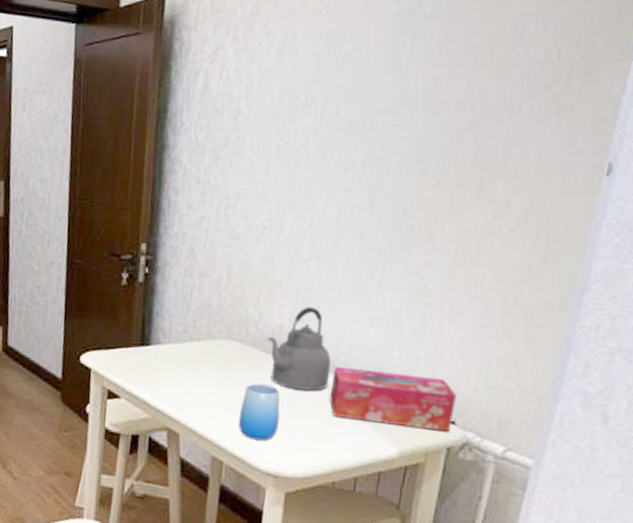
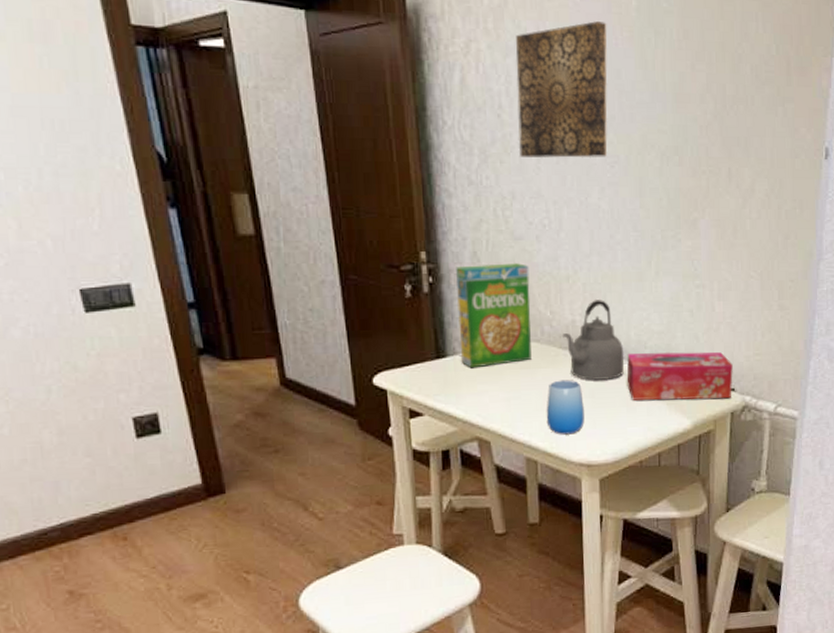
cereal box: none [164,260,243,360] -> present [456,262,532,368]
wall art: none [249,27,360,164] -> present [515,21,608,159]

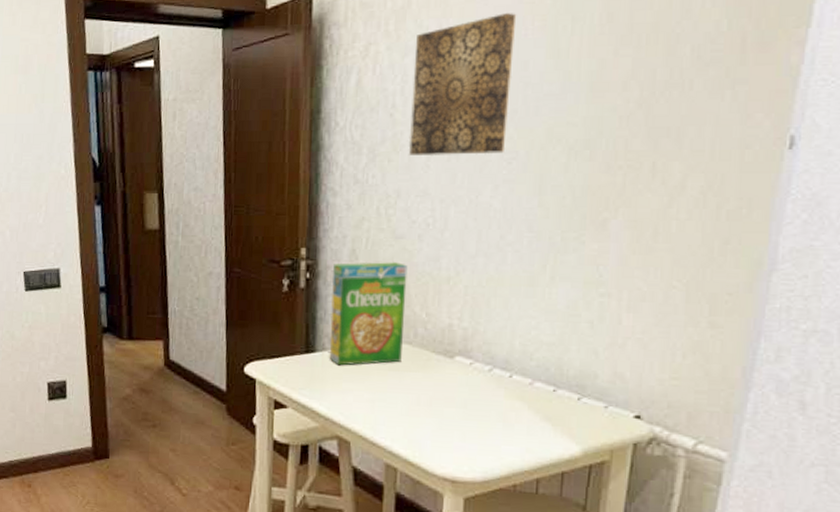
cup: present [546,380,585,435] -> none [411,386,454,445]
kettle: present [561,300,625,380] -> none [436,304,506,391]
tissue box: present [627,352,733,401] -> none [505,363,640,427]

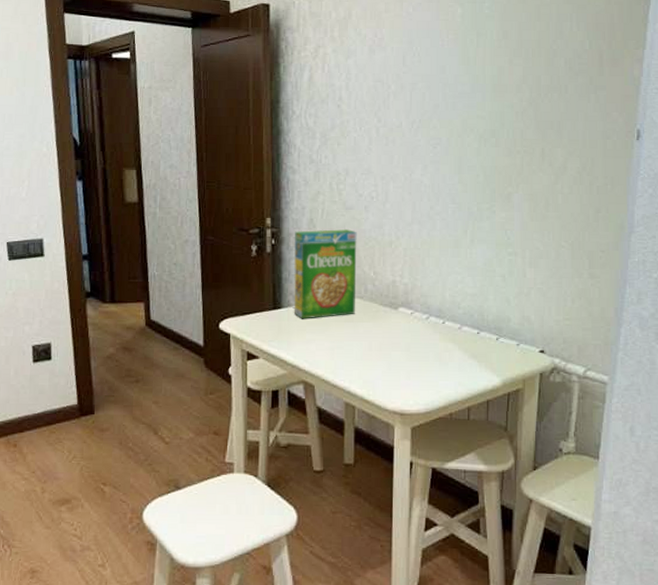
wall art: present [408,13,517,157] -> none [354,27,435,141]

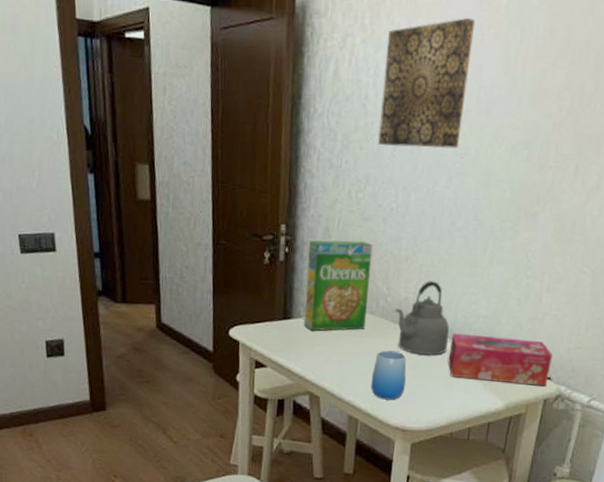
wall art: none [354,27,435,141] -> present [377,18,476,149]
cup: none [365,334,400,384] -> present [370,350,406,400]
kettle: none [382,263,439,335] -> present [394,281,450,355]
tissue box: none [440,312,543,360] -> present [448,333,553,387]

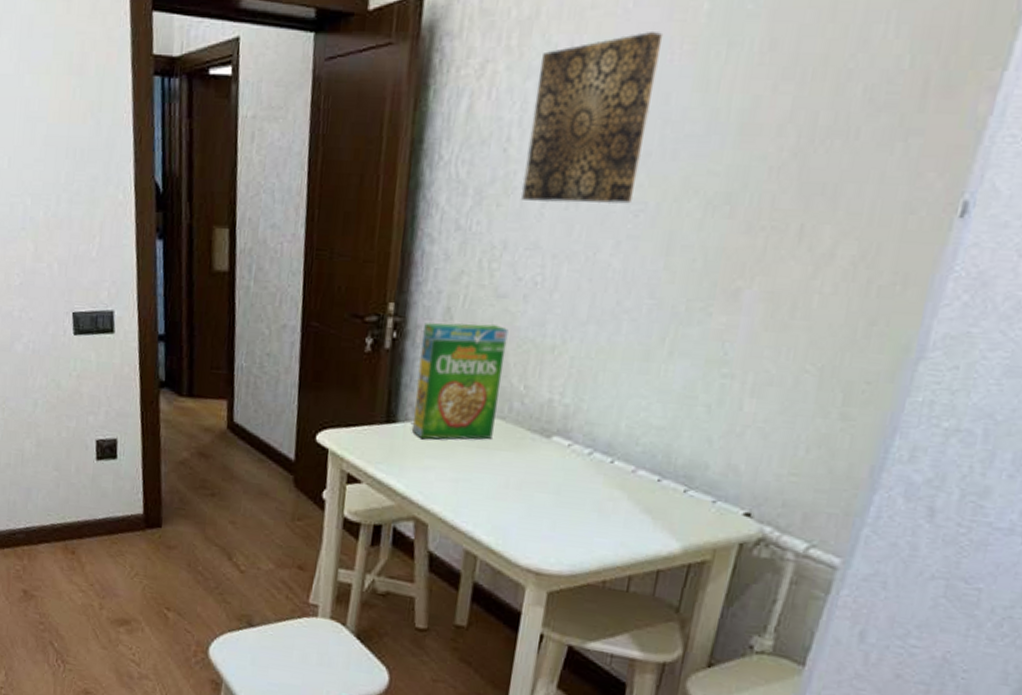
cup: present [370,350,406,400] -> none [496,467,547,534]
kettle: present [394,281,450,355] -> none [532,378,608,477]
tissue box: present [448,333,553,387] -> none [603,447,755,526]

